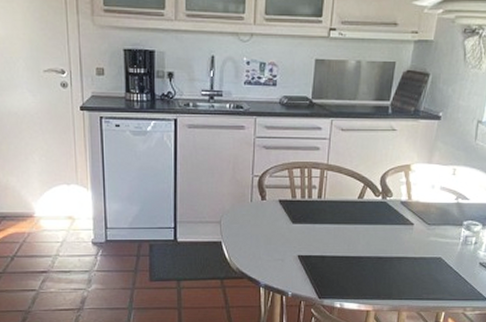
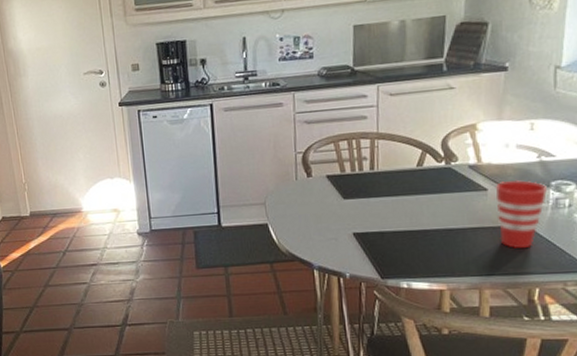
cup: none [419,217,461,277] -> present [495,179,548,248]

